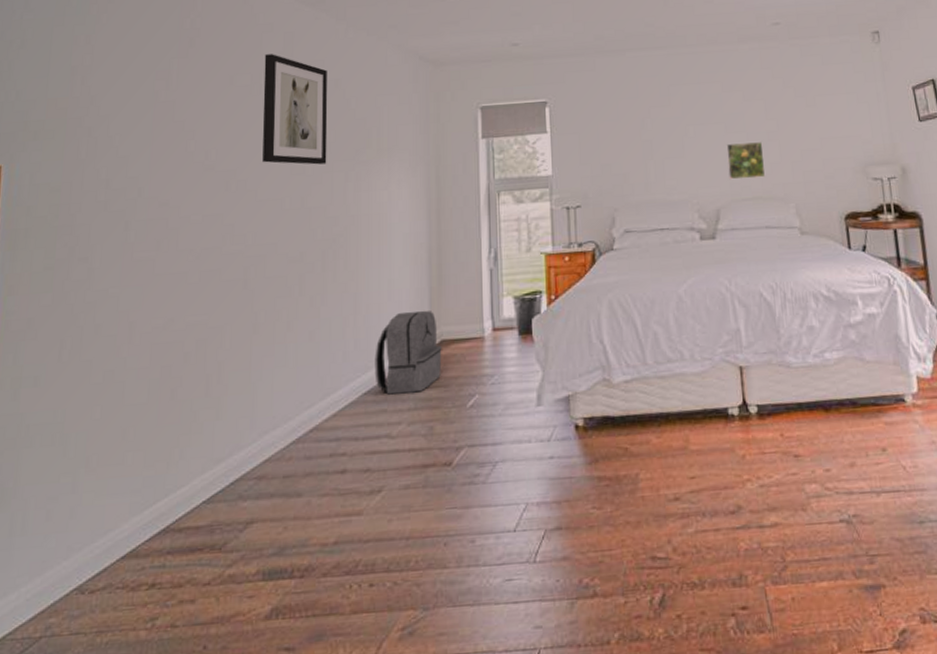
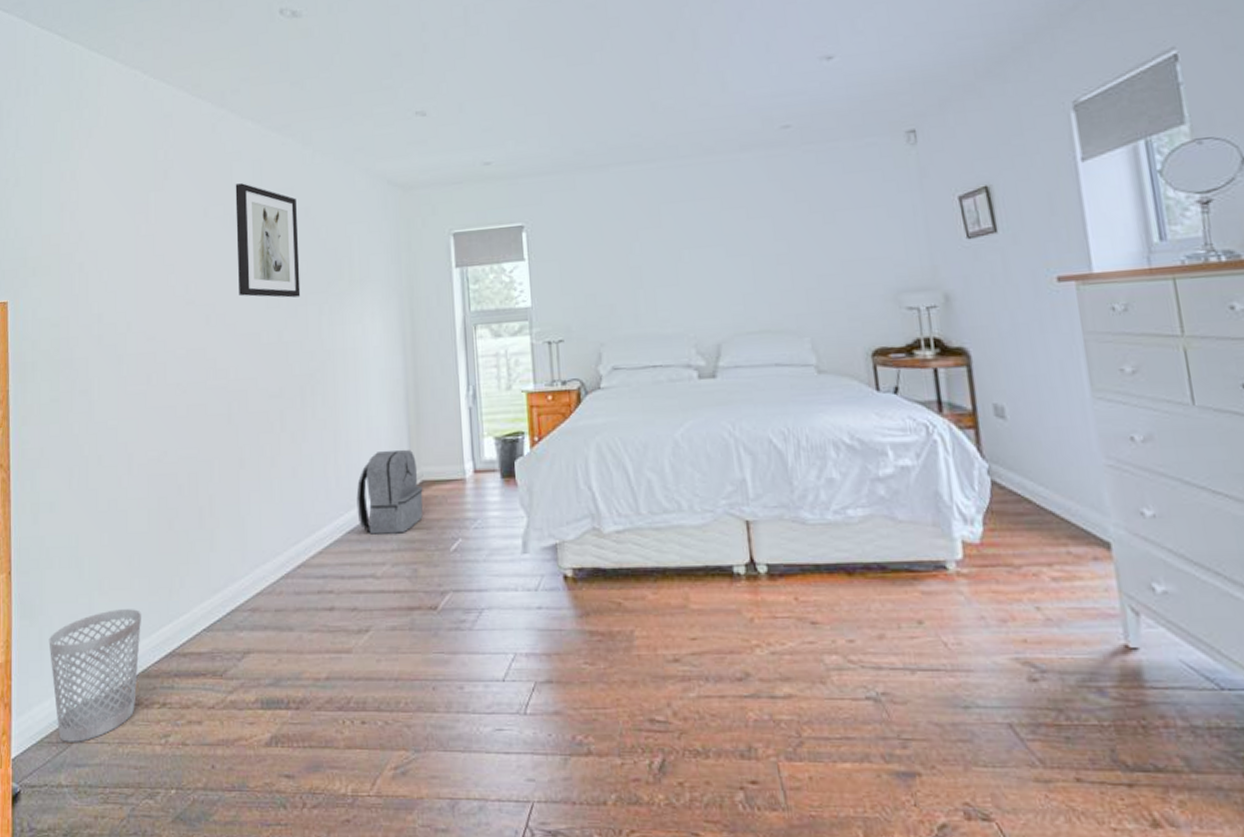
wastebasket: none [21,485,133,637] -> present [48,609,141,742]
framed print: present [726,141,766,180] -> none [727,265,775,311]

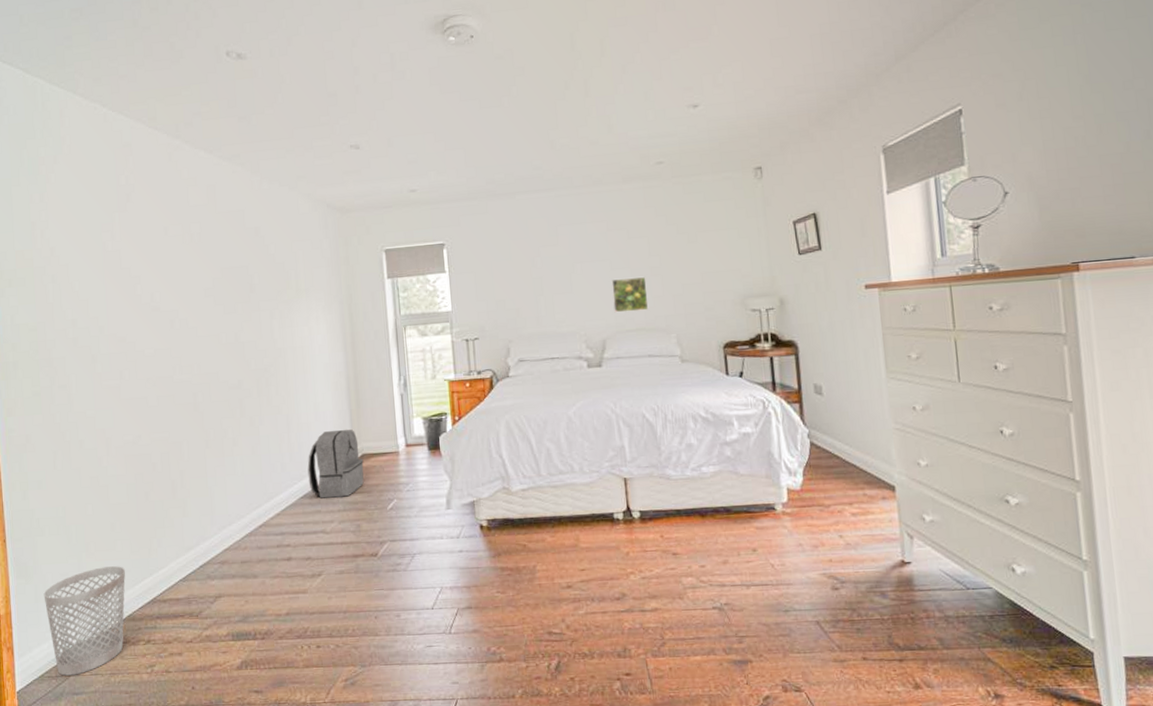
wall art: present [235,183,301,298] -> none [192,206,254,305]
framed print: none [727,265,775,311] -> present [611,276,649,313]

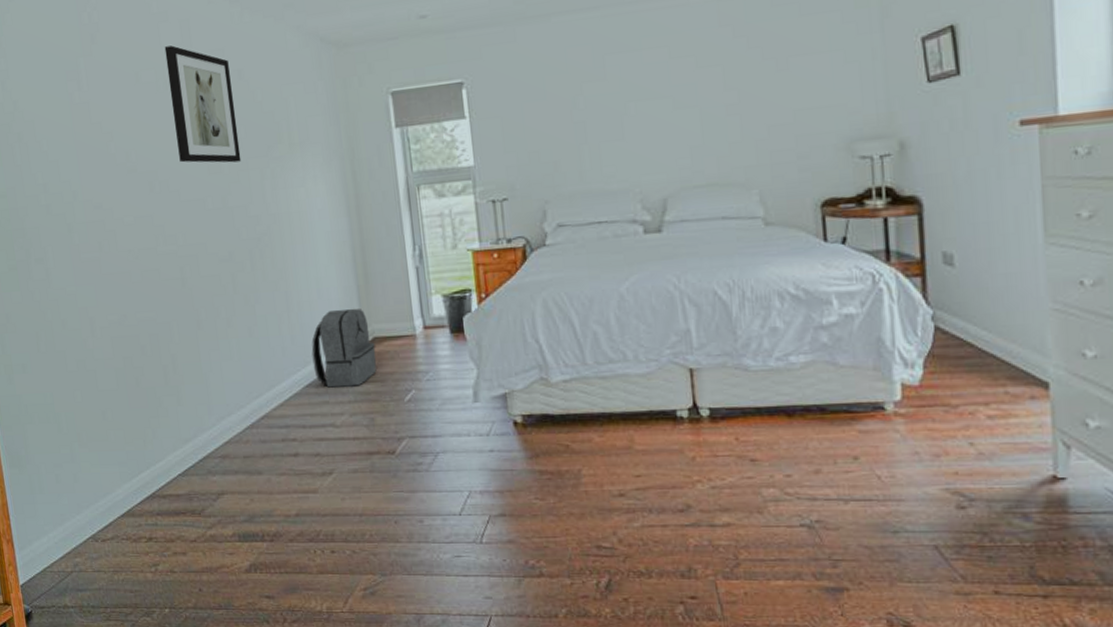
wastebasket: present [43,566,126,676] -> none [38,458,125,571]
wall art: none [192,206,254,305] -> present [164,45,242,163]
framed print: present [611,276,649,313] -> none [674,117,723,165]

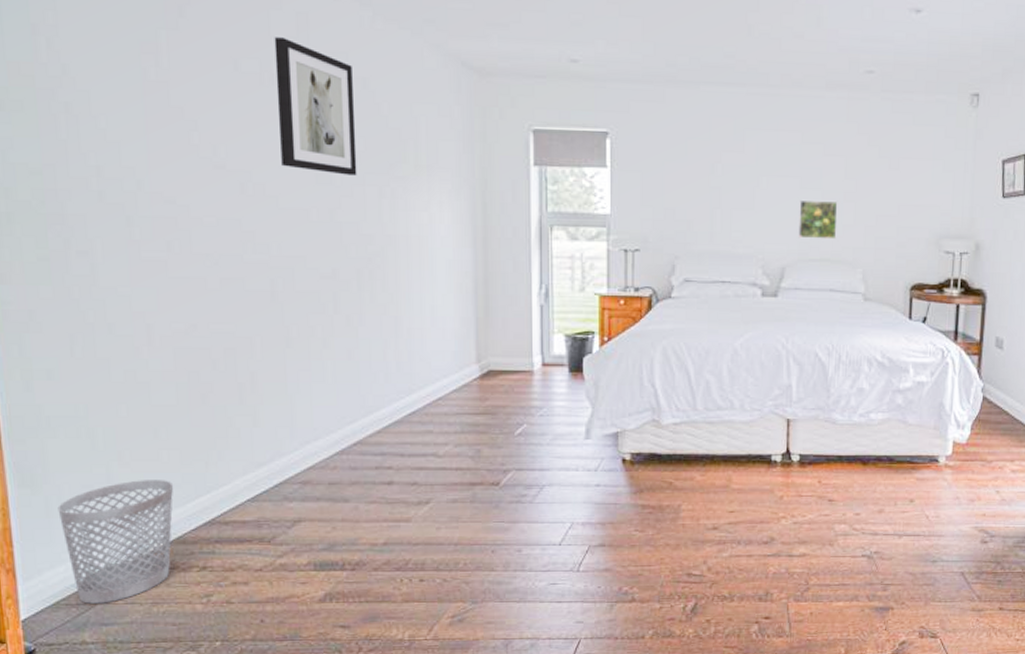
wastebasket: none [38,458,125,571] -> present [57,480,173,604]
backpack: present [311,308,377,388] -> none [418,339,489,417]
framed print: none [674,117,723,165] -> present [798,199,838,240]

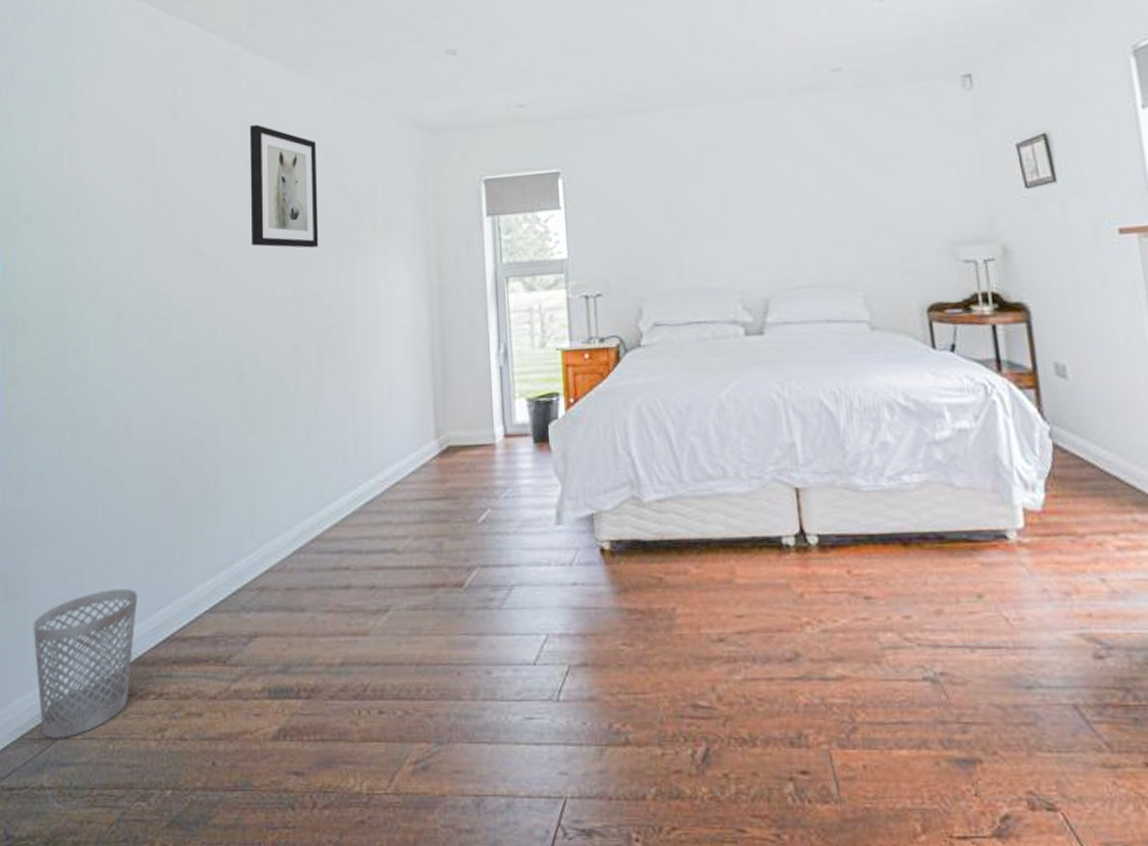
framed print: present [798,199,838,240] -> none [775,215,826,263]

